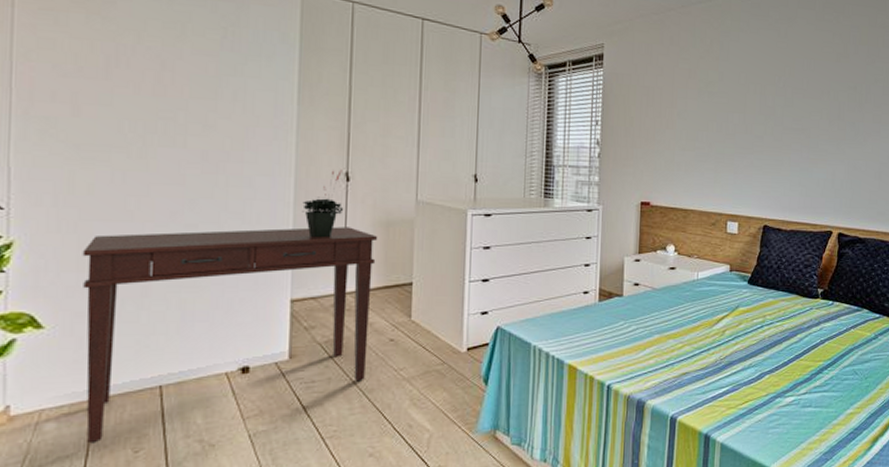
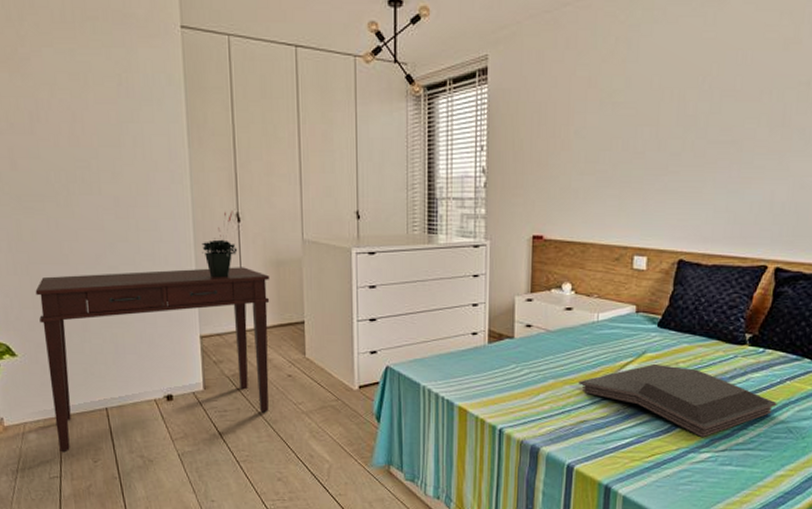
serving tray: none [681,318,845,383] -> present [578,364,777,438]

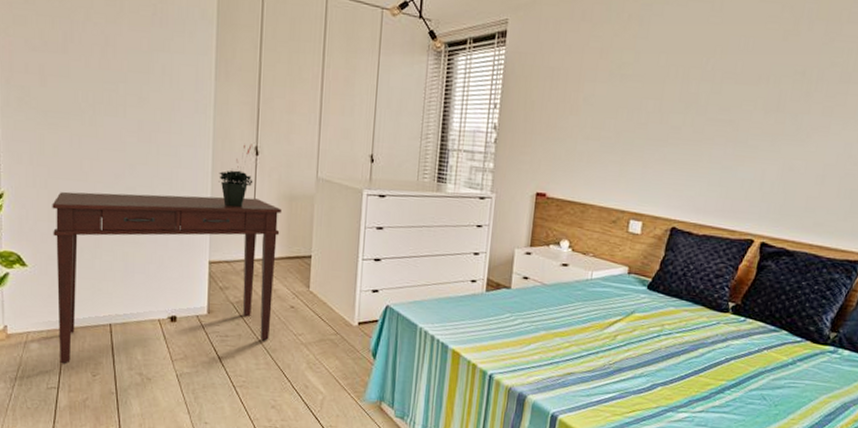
serving tray: present [578,364,777,438] -> none [568,324,754,398]

